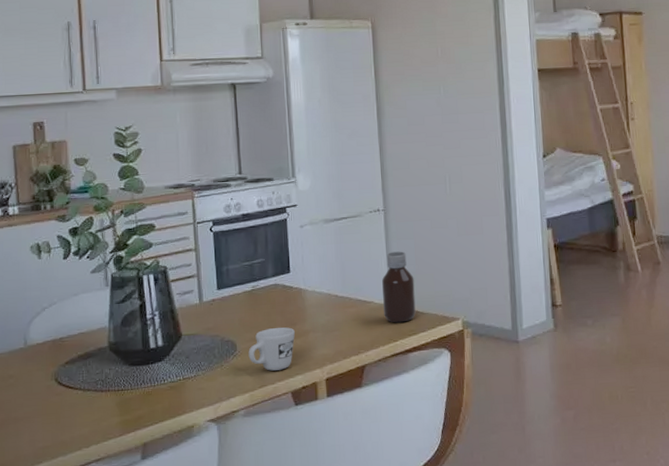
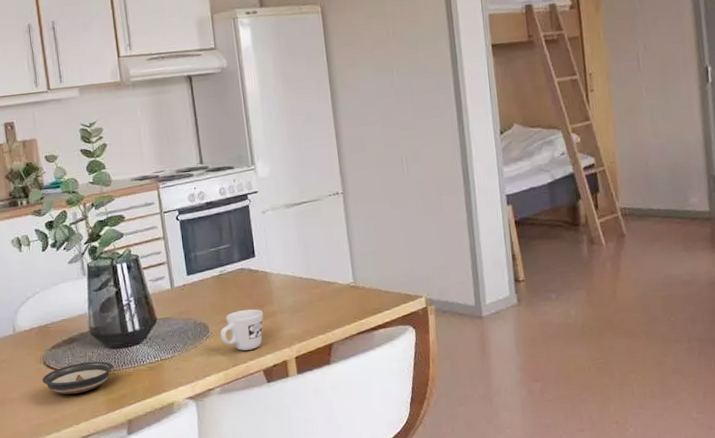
saucer: none [52,379,131,414] -> present [42,361,113,394]
bottle: present [381,251,416,323] -> none [344,232,379,302]

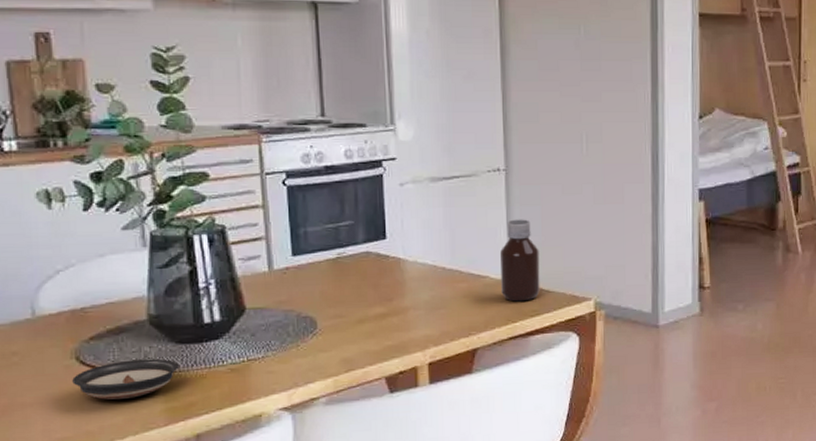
mug: present [220,309,264,351] -> none [332,302,391,353]
bottle: none [344,232,379,302] -> present [499,219,540,302]

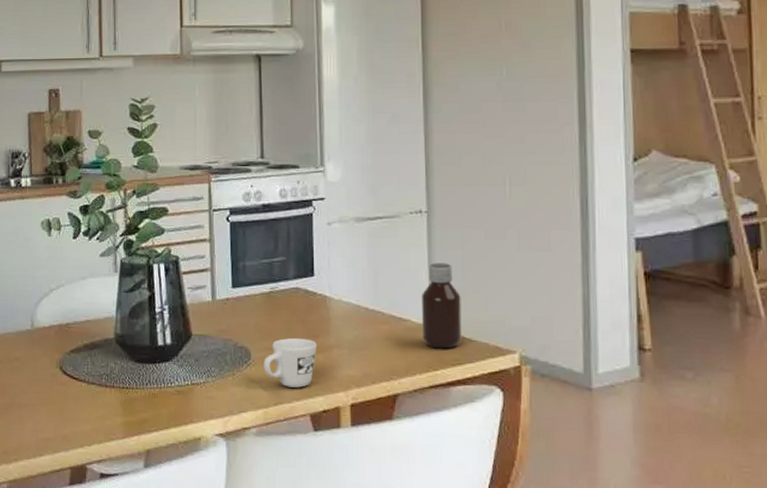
saucer: present [72,358,179,400] -> none [56,373,136,409]
mug: none [332,302,391,353] -> present [263,337,317,388]

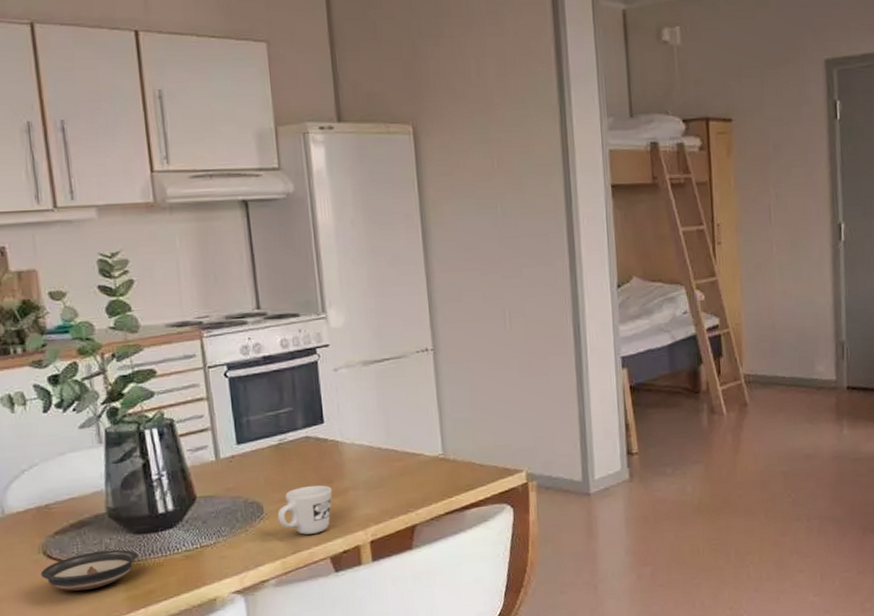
saucer: none [56,373,136,409] -> present [41,549,138,591]
bottle: present [421,262,462,349] -> none [432,396,473,477]

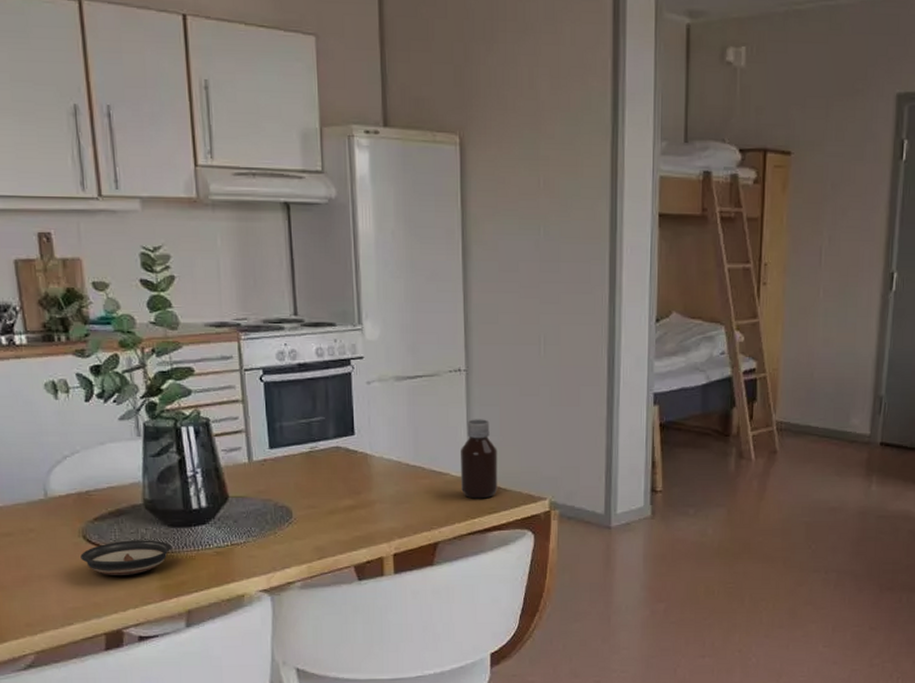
mug: present [277,485,332,535] -> none [305,495,359,542]
bottle: none [432,396,473,477] -> present [460,419,498,499]

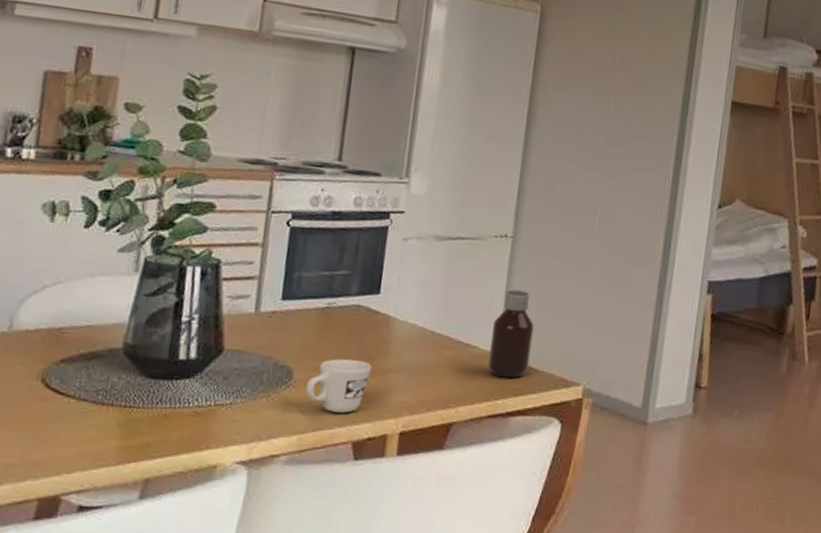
saucer: present [80,540,172,575] -> none [32,389,144,431]
mug: none [305,495,359,542] -> present [305,358,372,413]

